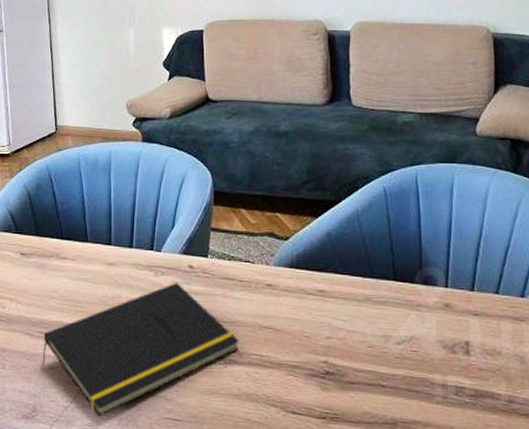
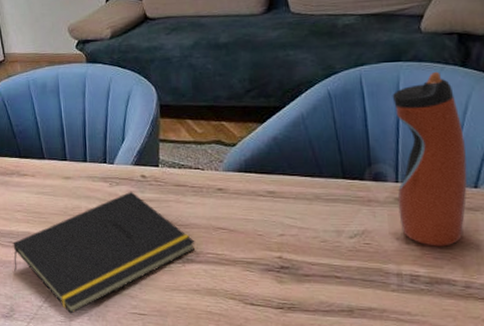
water bottle: none [446,175,515,358] -> present [392,71,467,247]

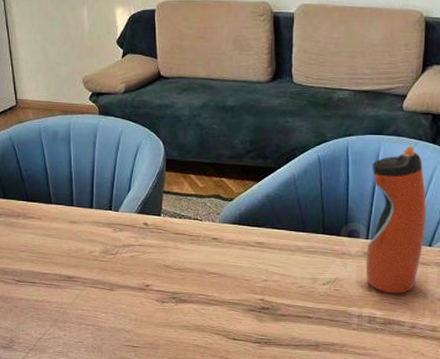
notepad: present [13,191,196,314] -> none [16,237,189,346]

